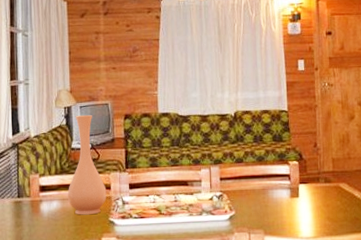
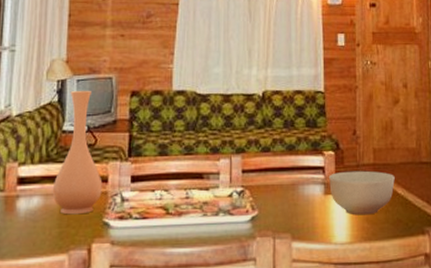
bowl: none [293,177,352,215] -> present [328,170,395,215]

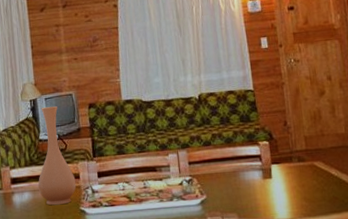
bowl: present [328,170,395,215] -> none [265,156,328,195]

